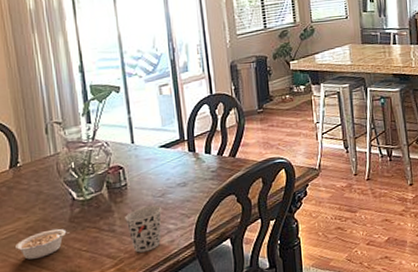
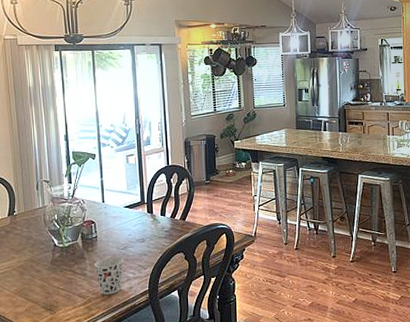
legume: present [15,228,70,260] -> none [9,269,51,292]

